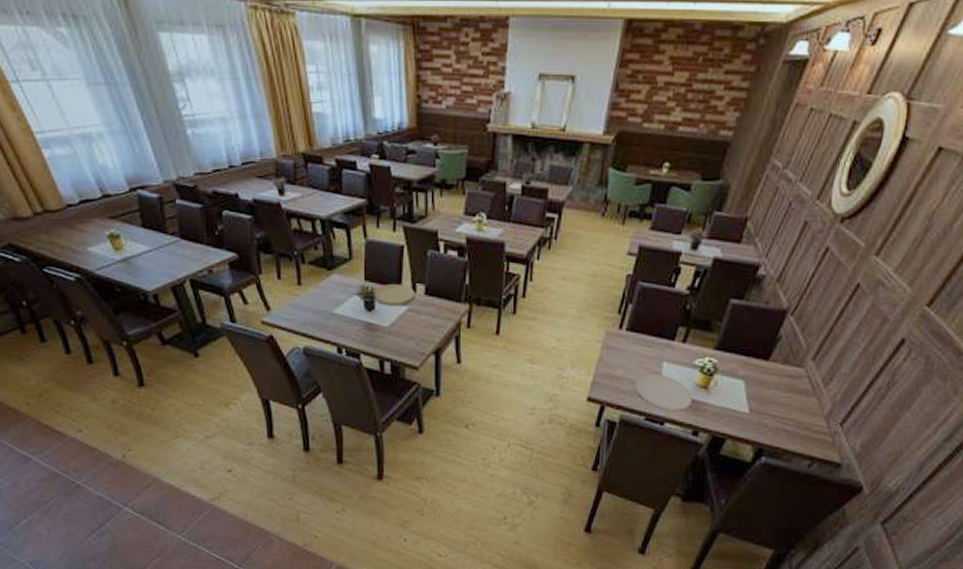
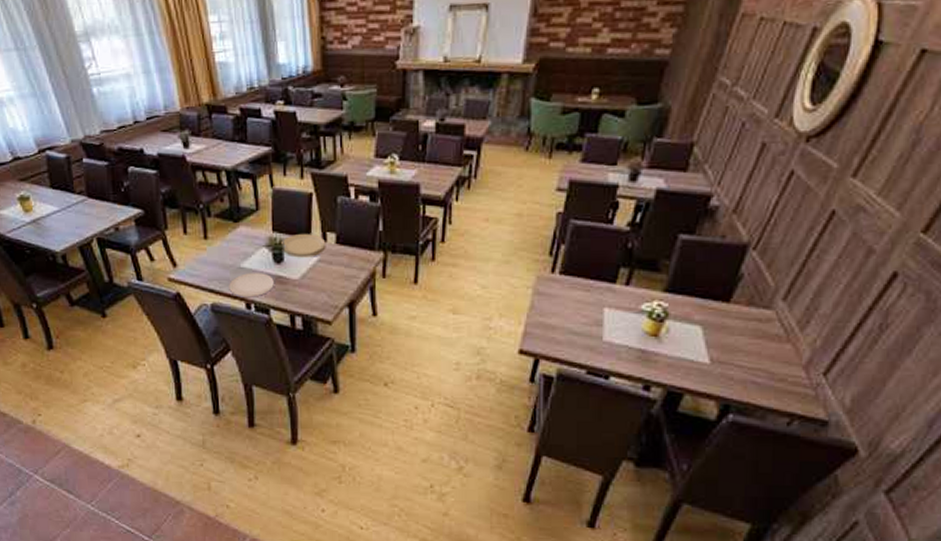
plate: none [321,318,365,343] -> present [229,272,274,298]
plate: present [634,374,693,411] -> none [572,321,641,363]

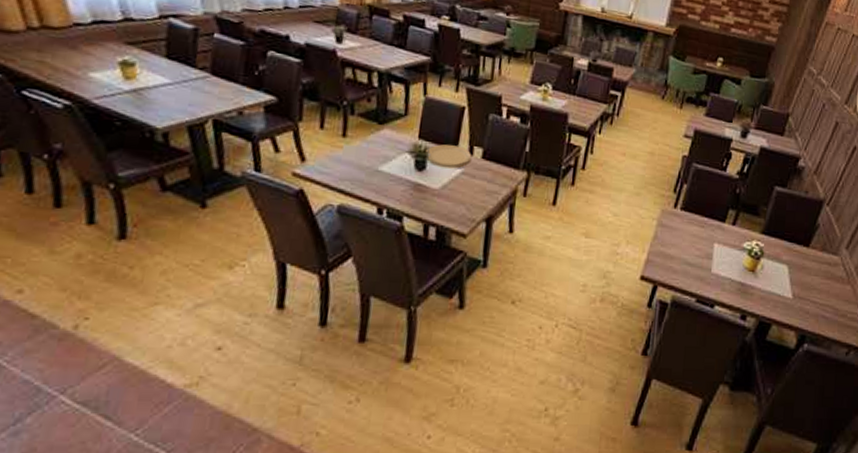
plate: present [229,272,274,298] -> none [361,176,412,203]

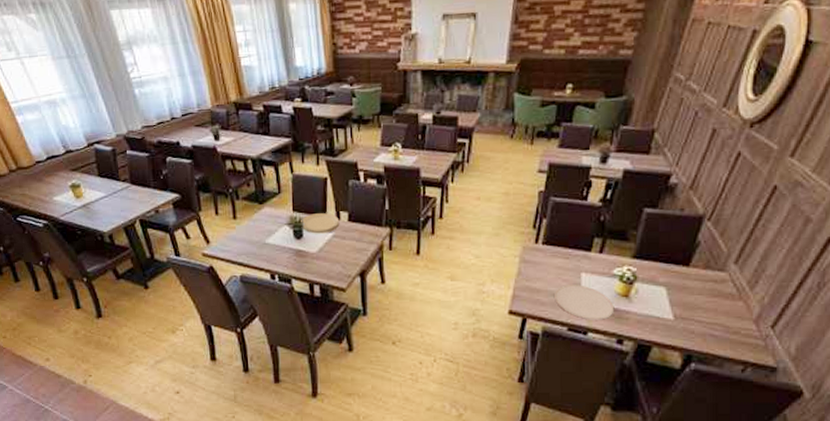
plate: none [687,254,741,294] -> present [555,285,615,320]

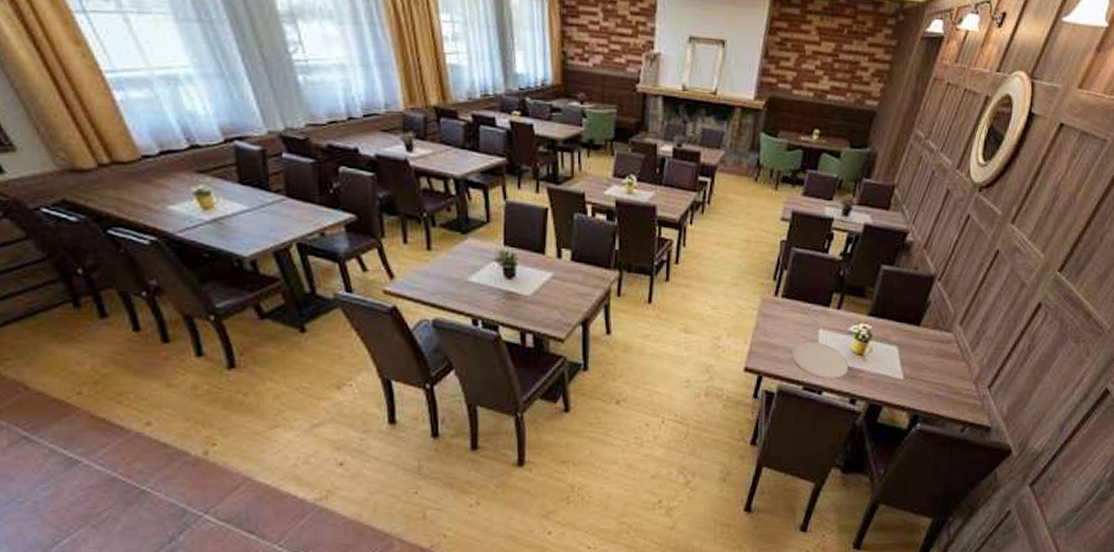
plate: present [301,213,340,235] -> none [513,249,561,275]

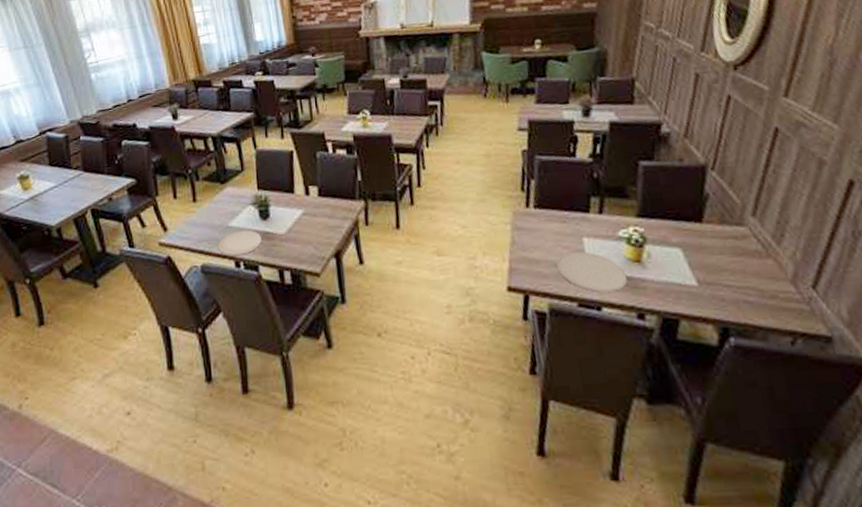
plate: none [454,286,504,314] -> present [218,229,261,256]

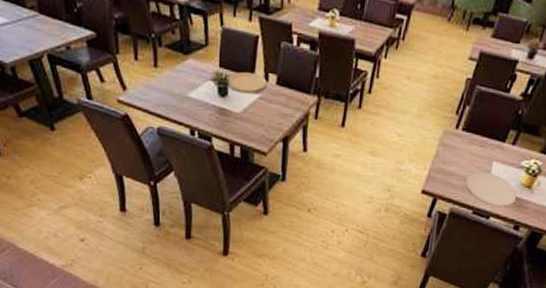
plate: present [218,229,261,256] -> none [175,102,217,125]
plate: none [266,189,310,214] -> present [226,72,268,96]

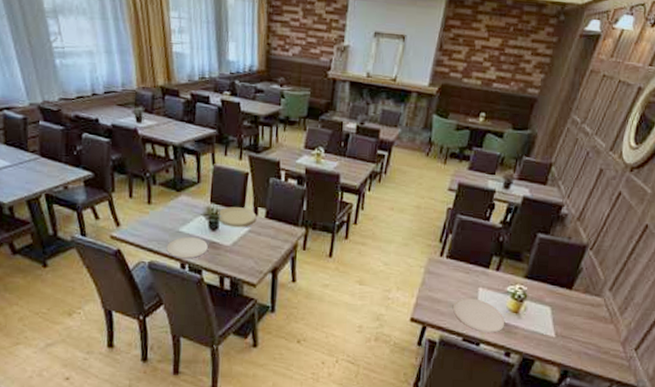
plate: none [175,102,217,125] -> present [166,236,208,259]

